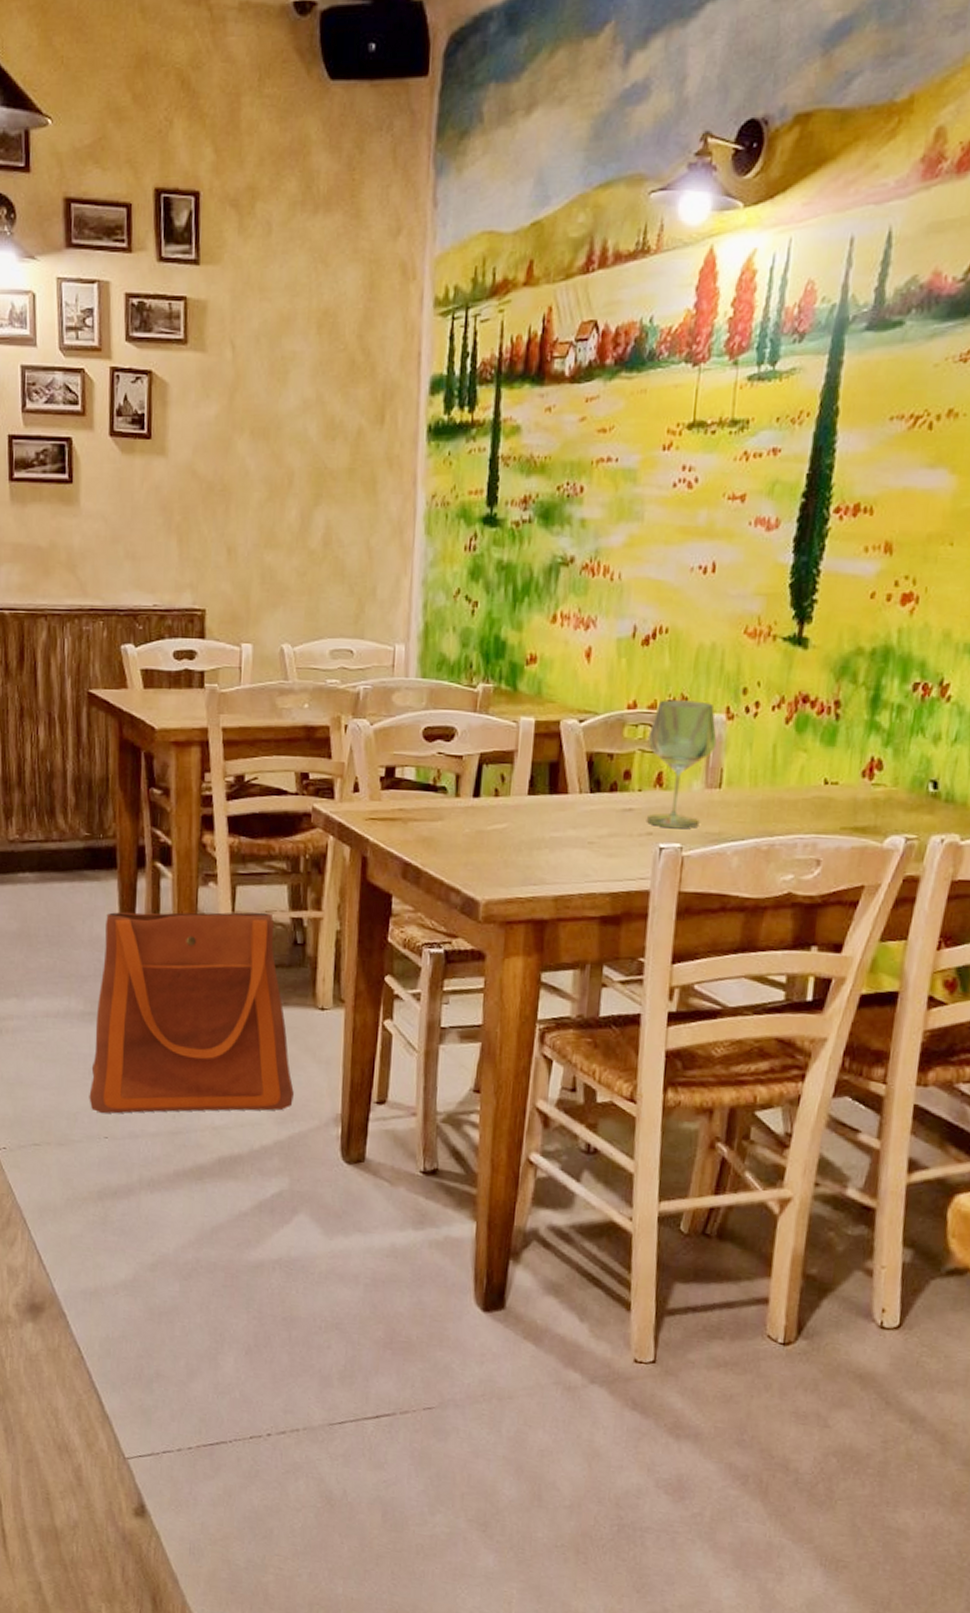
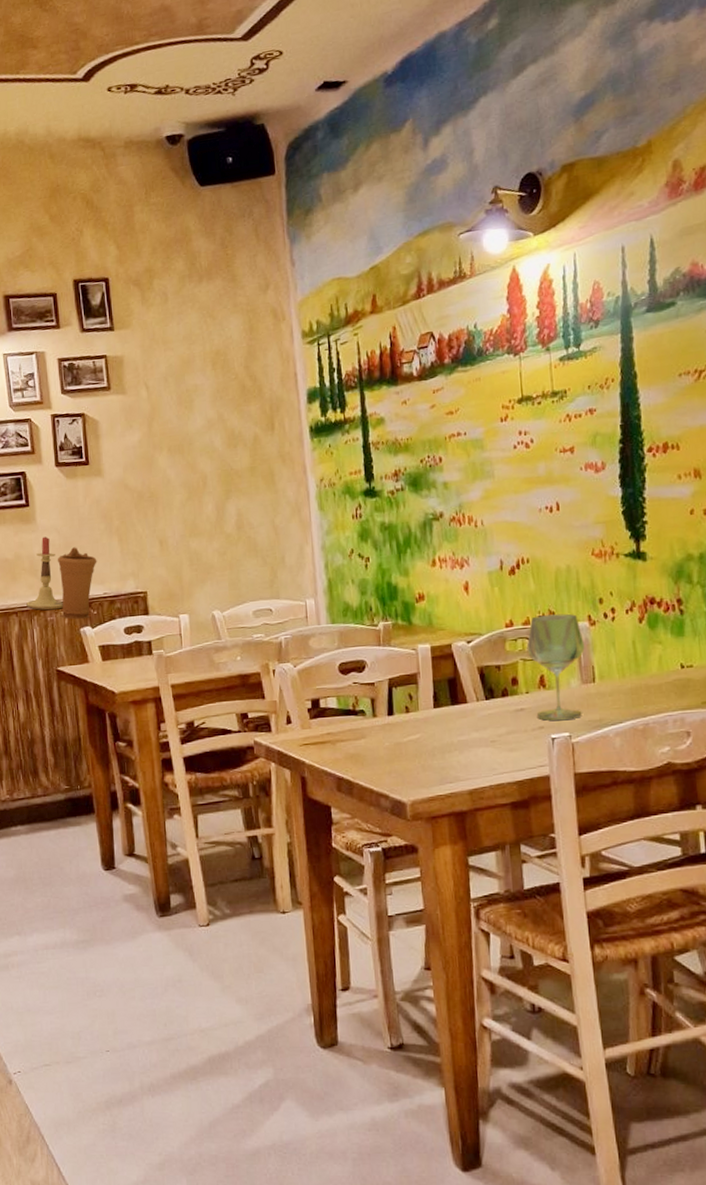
candlestick: none [59,524,104,618] -> present [26,536,64,611]
shopping bag: present [89,911,294,1114] -> none [89,835,268,1030]
vase: none [98,542,149,635] -> present [57,547,97,620]

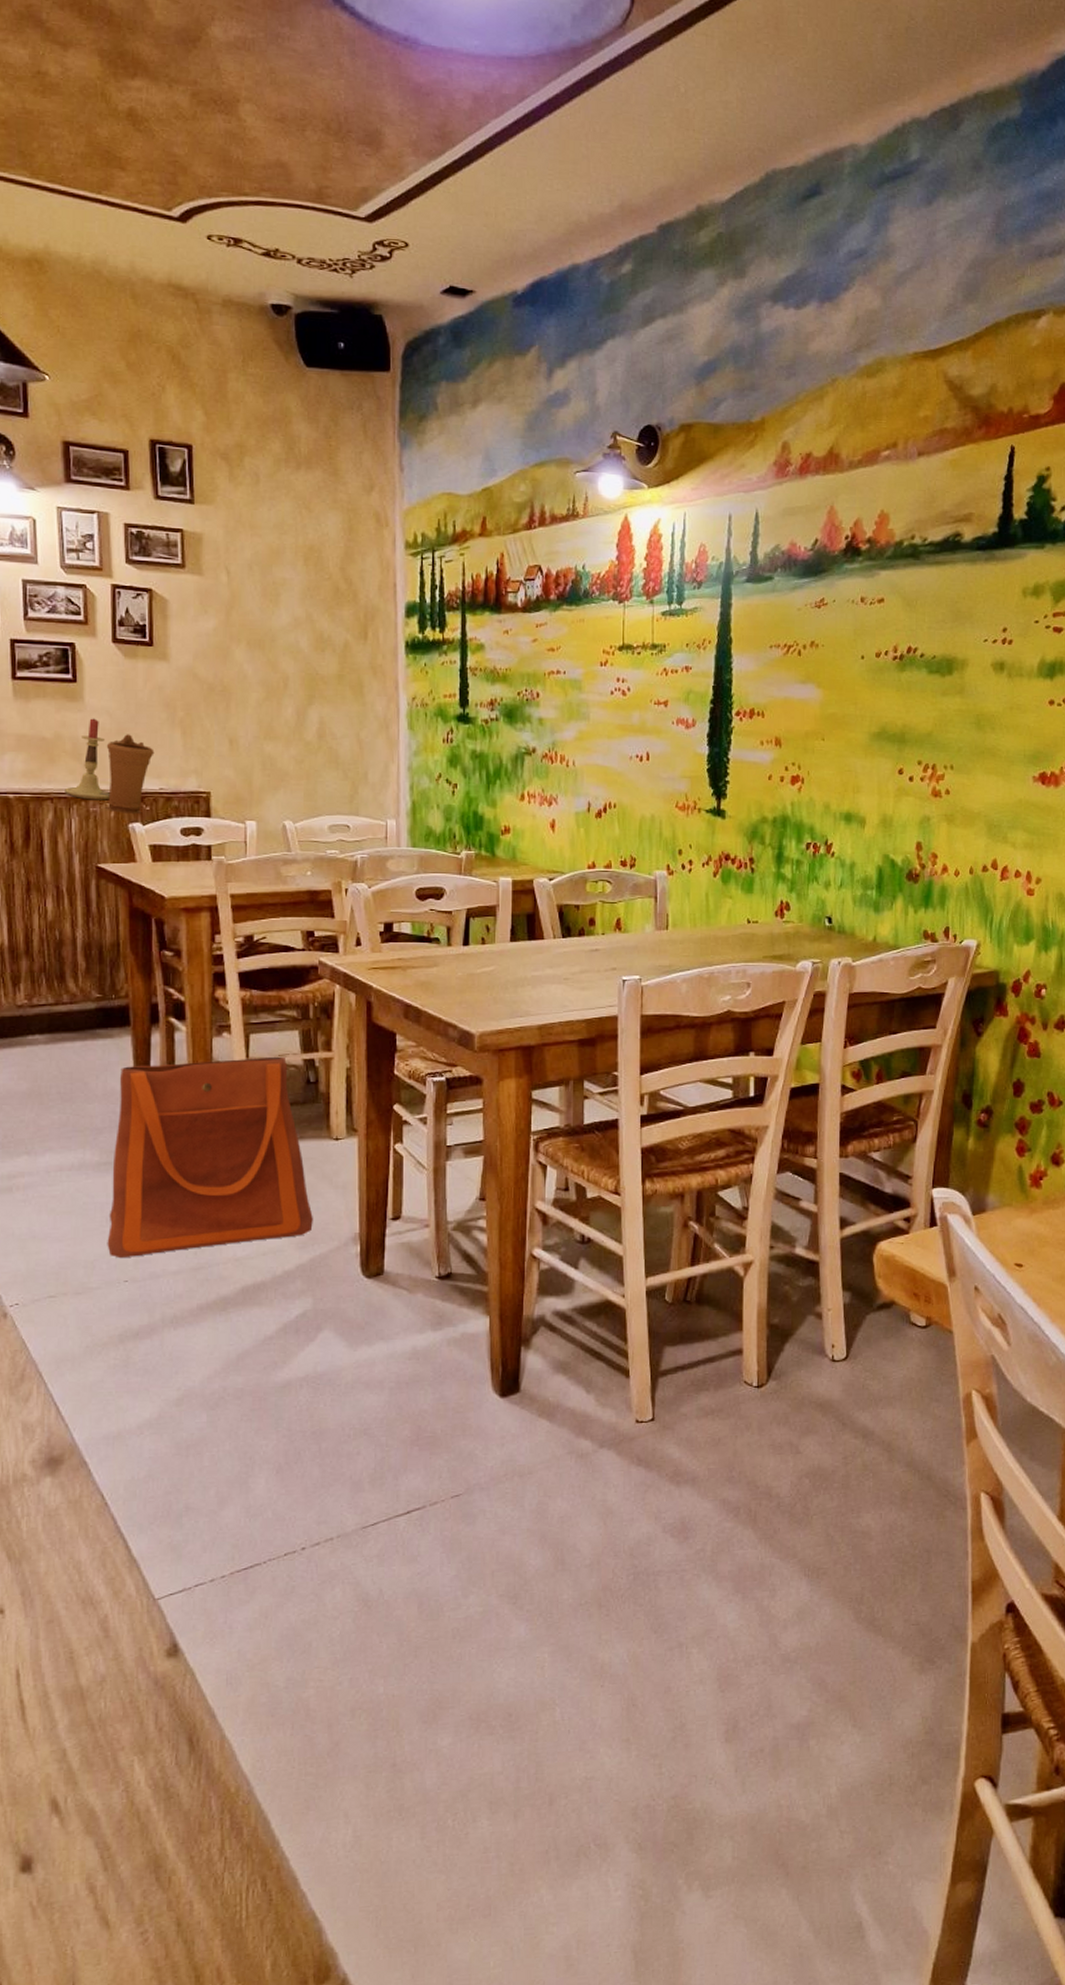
shopping bag: none [89,835,268,1030] -> present [107,1056,313,1259]
wine glass: present [526,613,585,721] -> none [606,860,662,964]

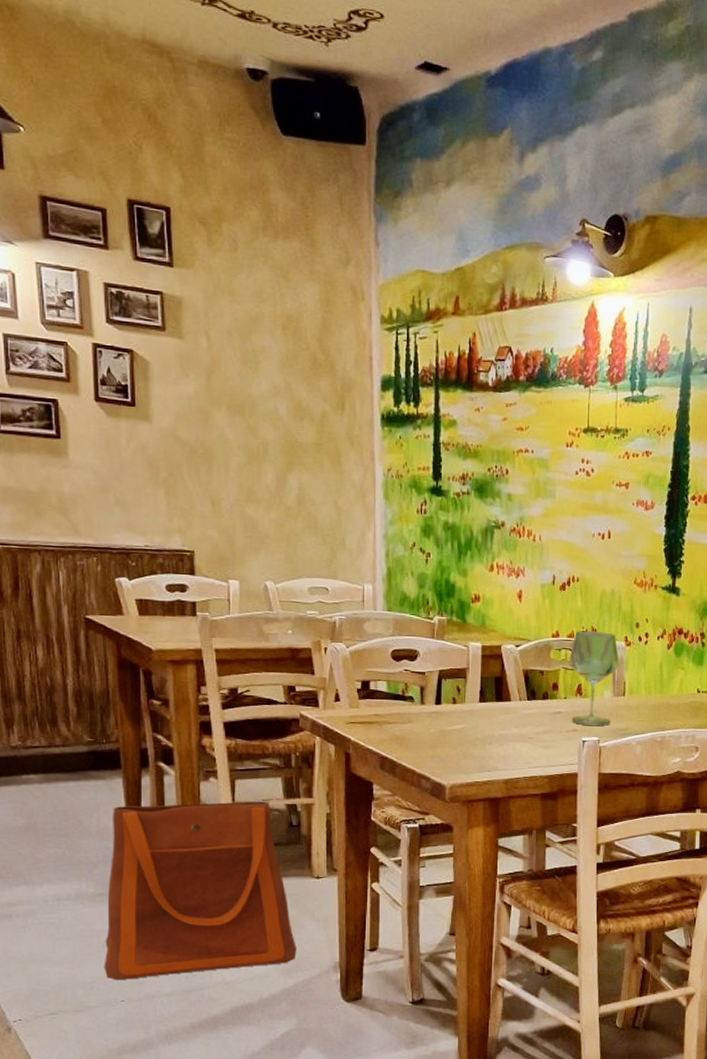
candlestick: present [65,718,111,800] -> none [52,474,97,555]
vase: present [105,734,155,815] -> none [91,491,139,570]
wine glass: none [606,860,662,964] -> present [569,631,620,726]

